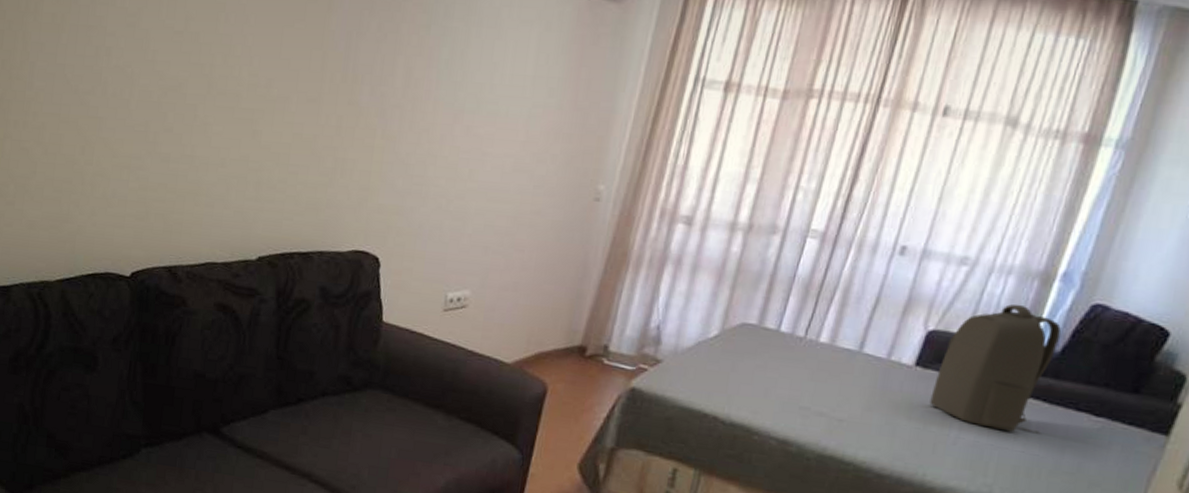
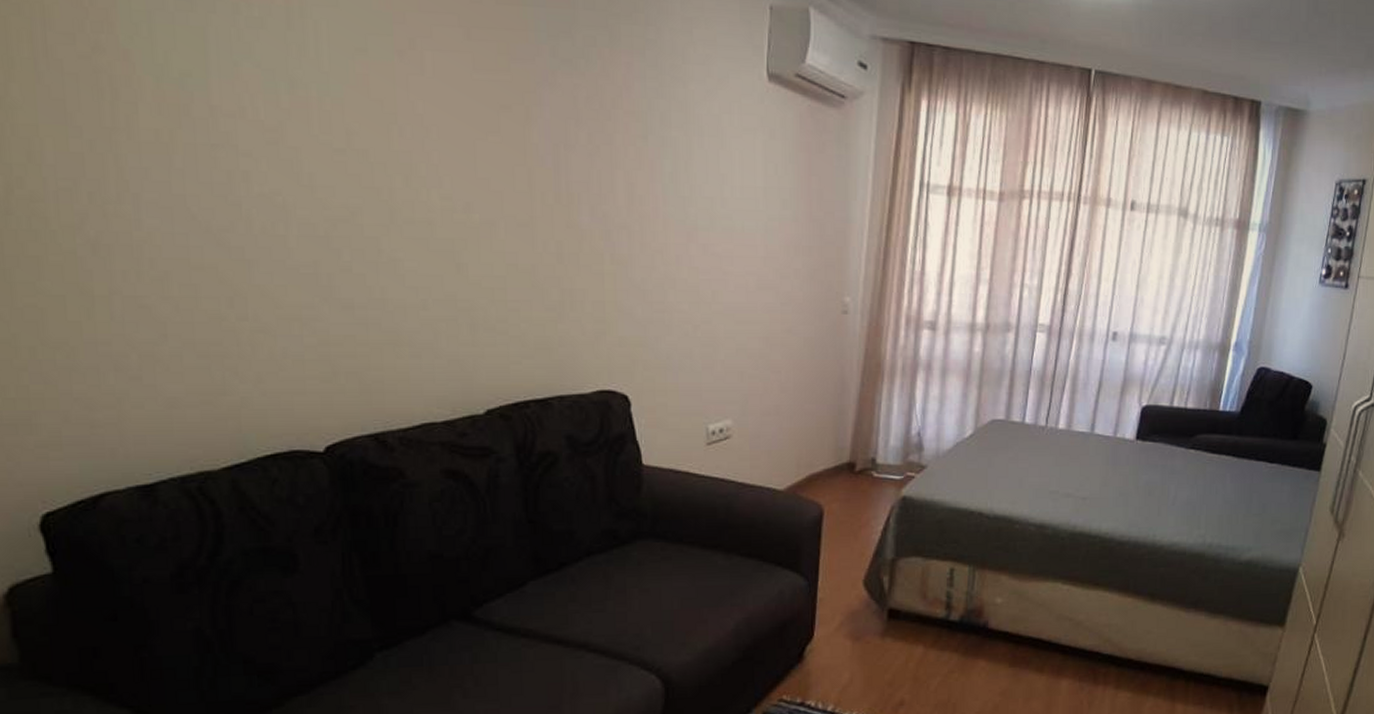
backpack: present [929,304,1062,434] -> none [1151,374,1239,487]

